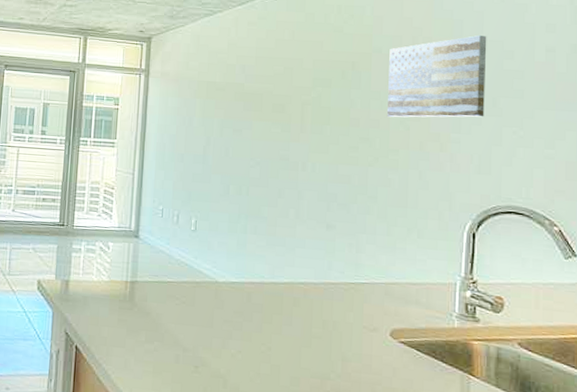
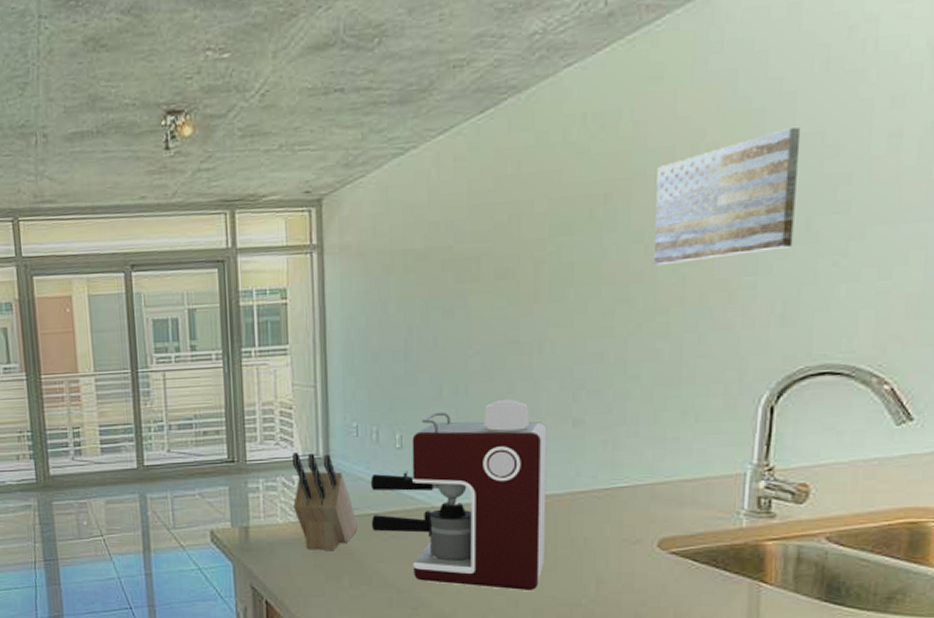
knife block: none [107,224,157,309] -> present [292,452,359,551]
coffee maker: none [167,202,307,362] -> present [370,398,547,591]

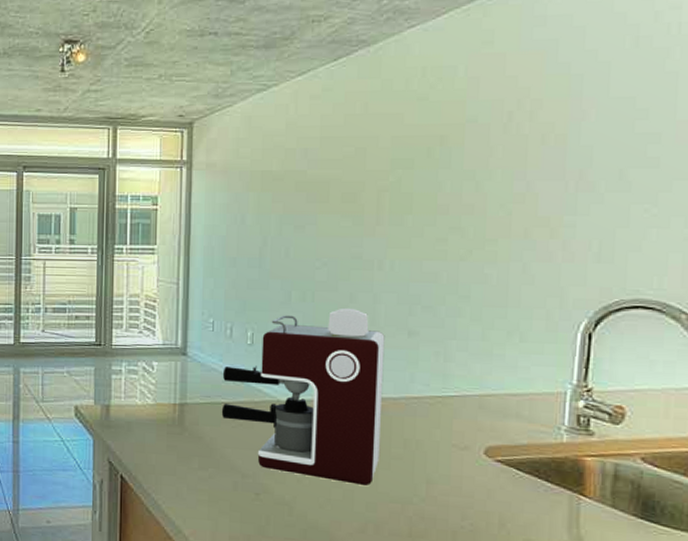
knife block: present [292,452,359,551] -> none [152,341,210,434]
wall art: present [654,127,801,266] -> none [484,91,615,201]

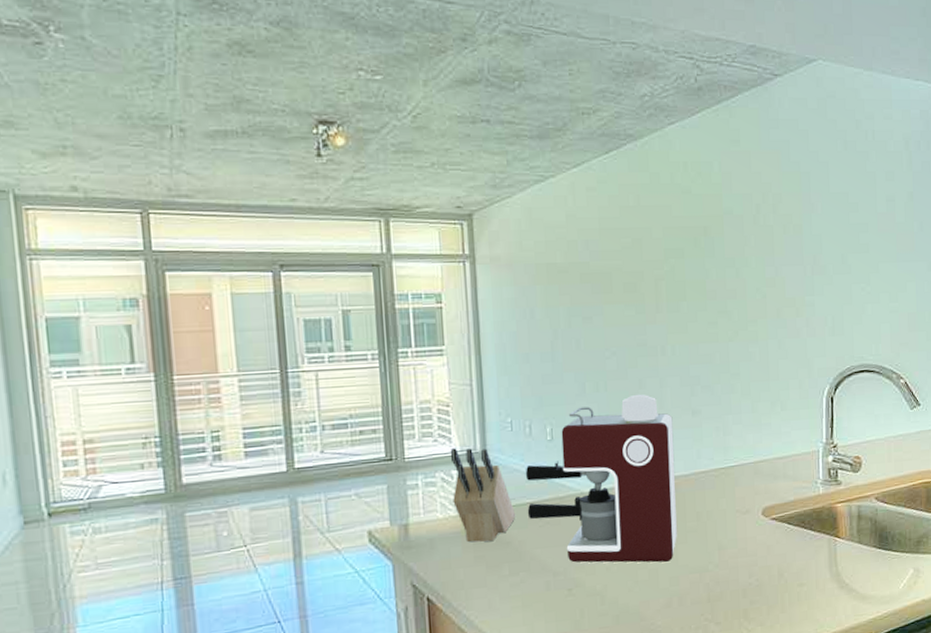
knife block: none [152,341,210,434] -> present [450,448,516,543]

